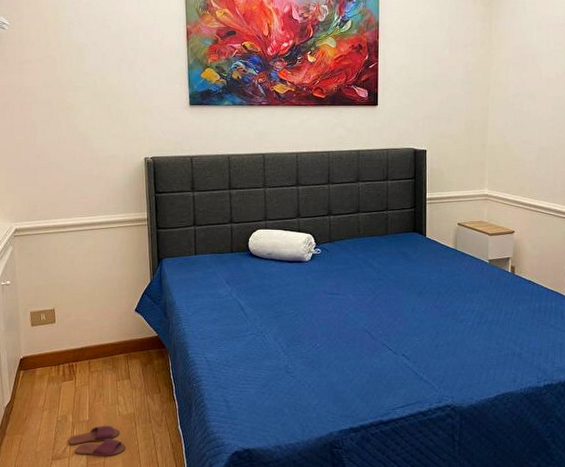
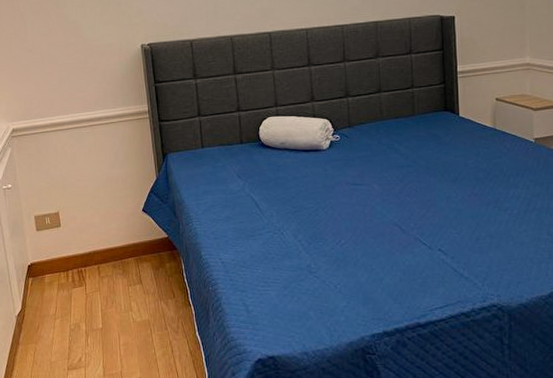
slippers: present [68,425,125,456] -> none [83,333,142,366]

